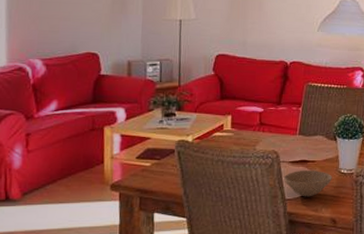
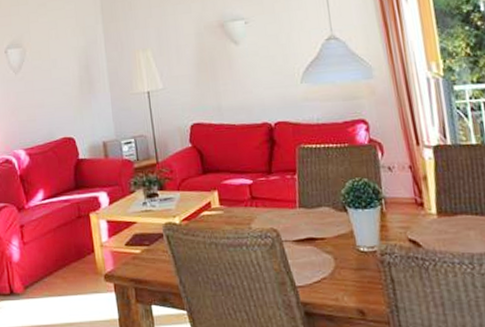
bowl: present [284,171,333,197] -> none [289,250,351,283]

